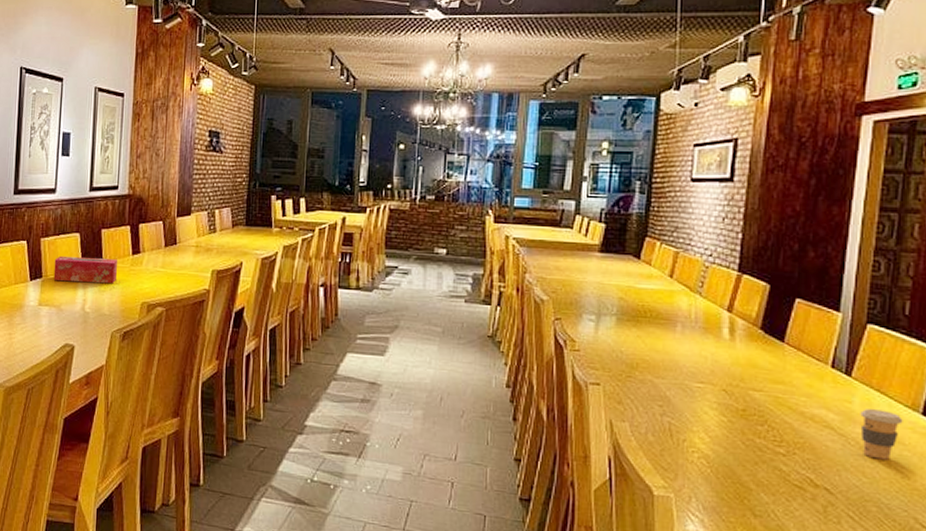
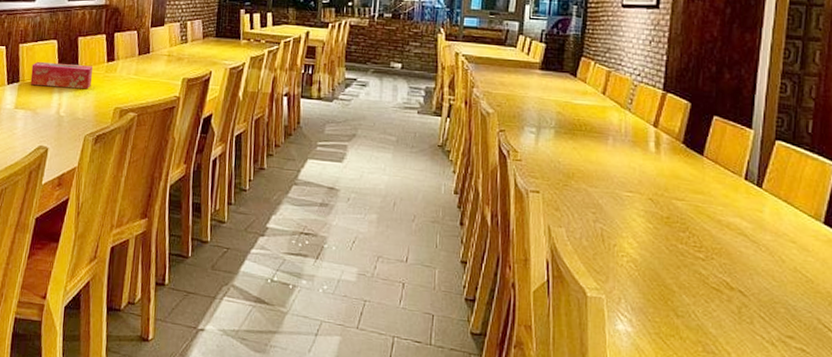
coffee cup: present [860,409,903,460] -> none [770,218,807,265]

